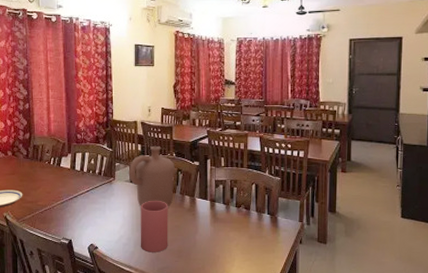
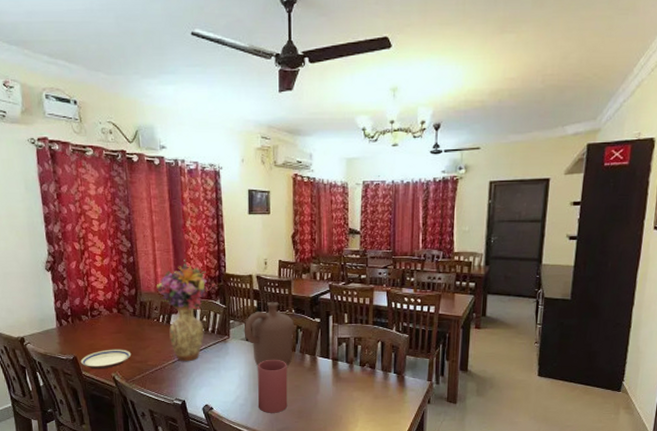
flower arrangement: none [49,107,105,202] -> present [157,260,218,362]

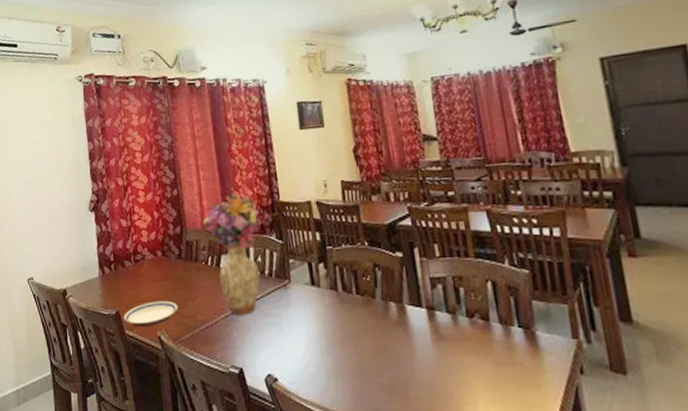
water jug: present [244,302,294,366] -> none [306,233,373,319]
cup: present [258,359,288,413] -> none [329,309,375,387]

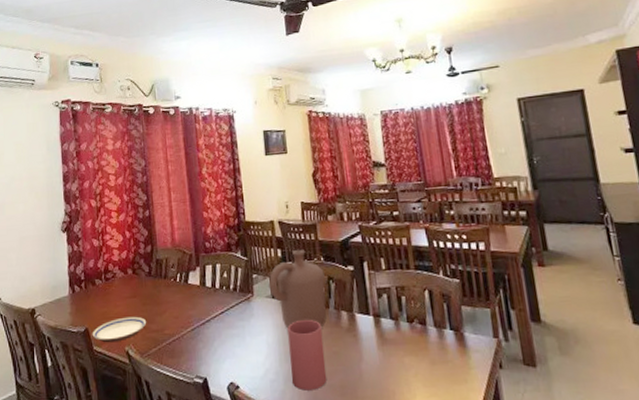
flower arrangement: present [203,188,272,316] -> none [173,209,238,328]
water jug: none [306,233,373,319] -> present [268,250,327,329]
cup: none [329,309,375,387] -> present [287,319,327,391]

